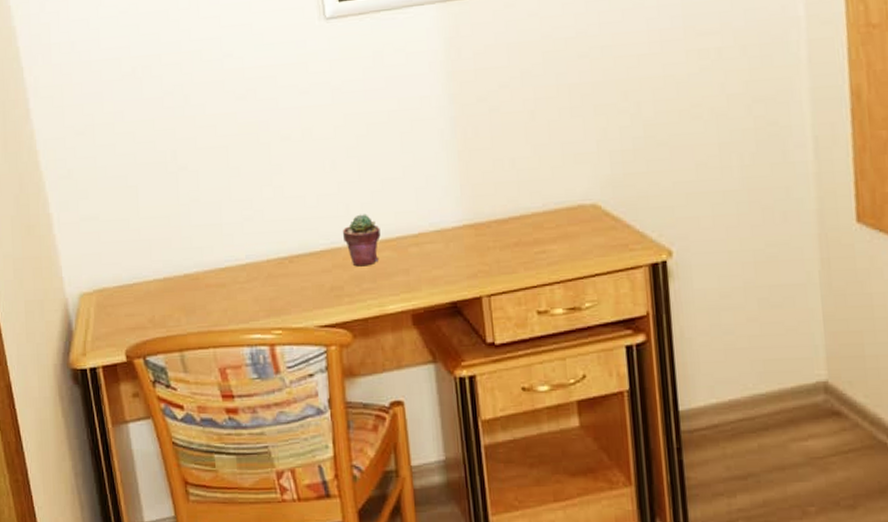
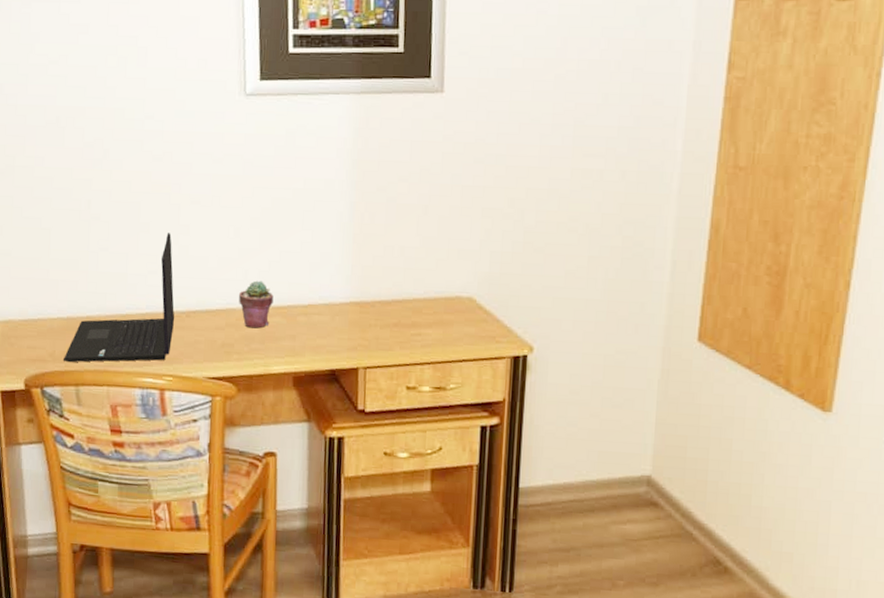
laptop: none [163,174,278,327] -> present [62,233,175,363]

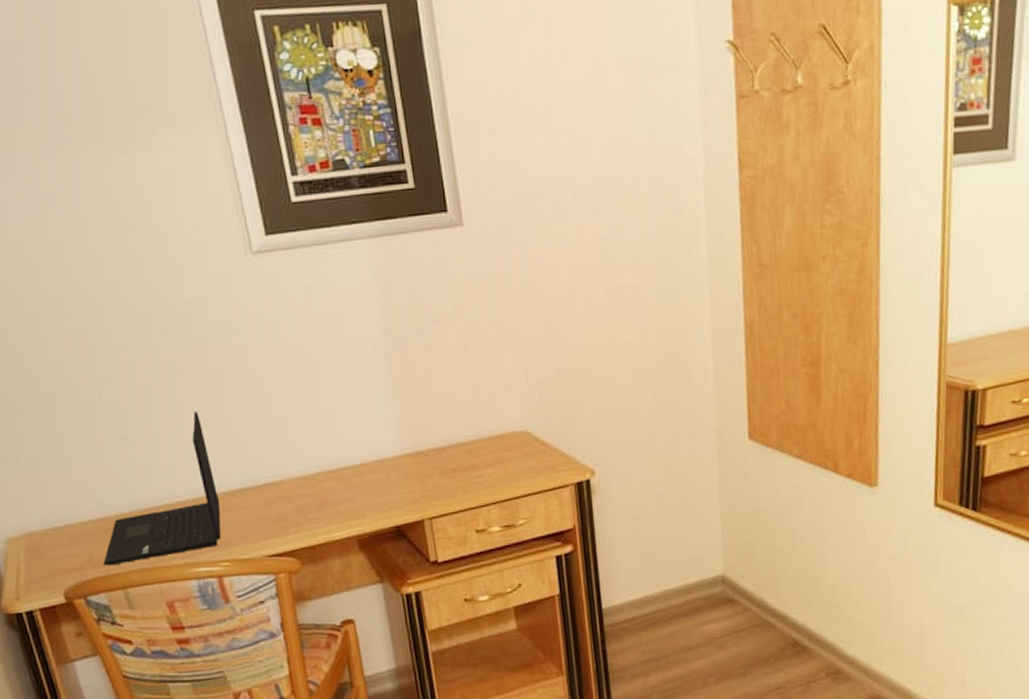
potted succulent: present [239,280,274,329] -> none [285,447,323,498]

